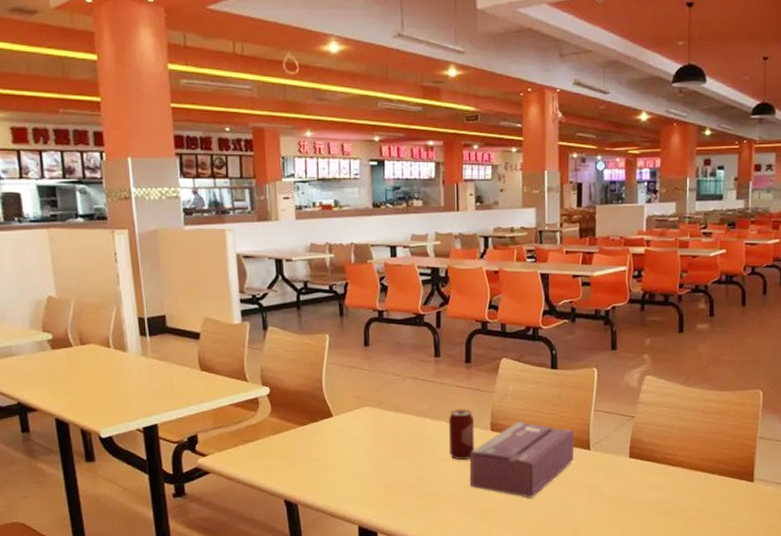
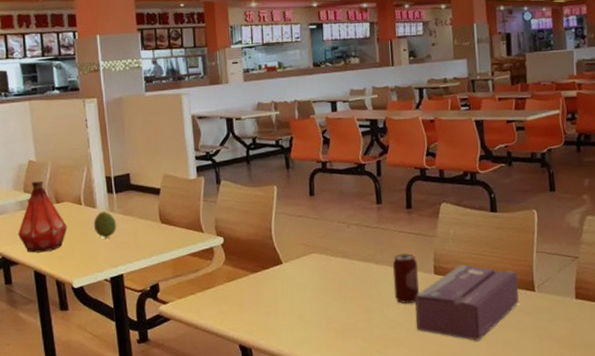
bottle: none [36,320,94,399] -> present [18,181,67,253]
fruit: none [123,356,151,385] -> present [93,211,117,238]

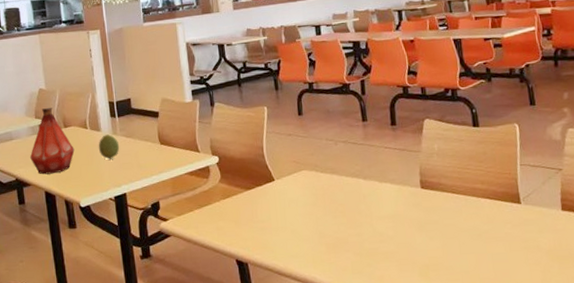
beverage can: present [392,253,420,303] -> none [379,168,407,217]
tissue box: present [414,264,520,341] -> none [402,178,506,253]

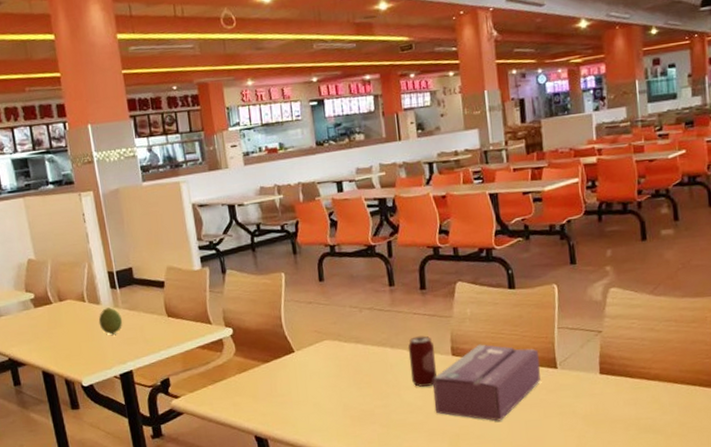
bottle: present [30,108,75,175] -> none [23,280,73,353]
beverage can: none [379,168,407,217] -> present [408,336,437,387]
tissue box: none [402,178,506,253] -> present [432,344,542,421]

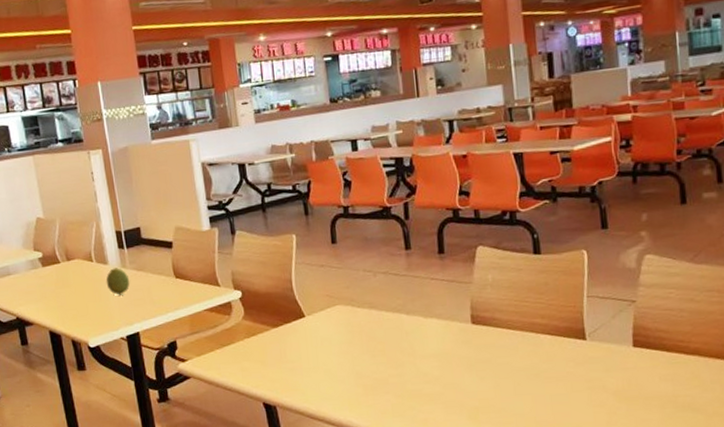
beverage can: present [408,336,437,387] -> none [424,302,456,356]
tissue box: present [432,344,542,421] -> none [450,312,569,395]

